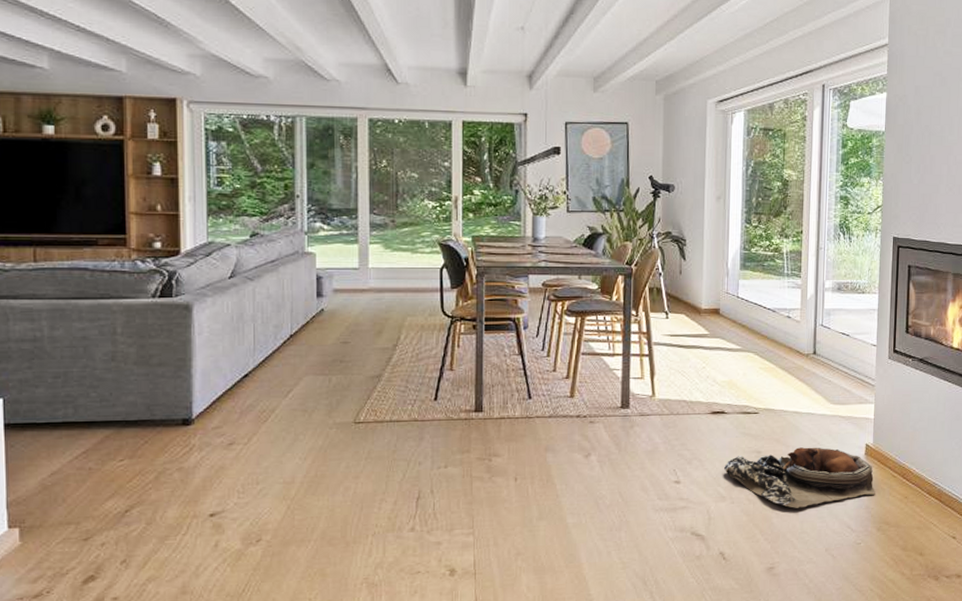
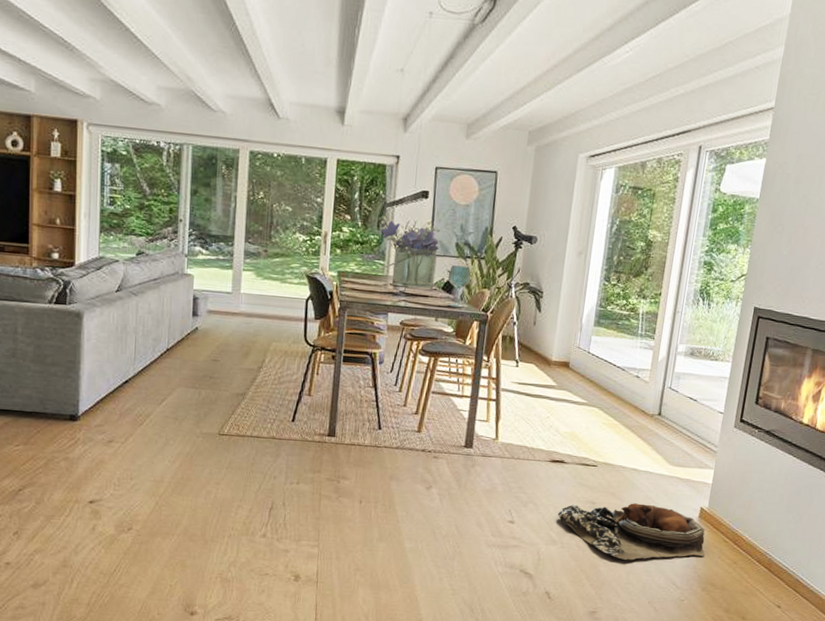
flower bouquet: none [511,179,576,255] -> present [374,220,440,295]
wine glass: none [587,220,612,263] -> present [447,265,471,308]

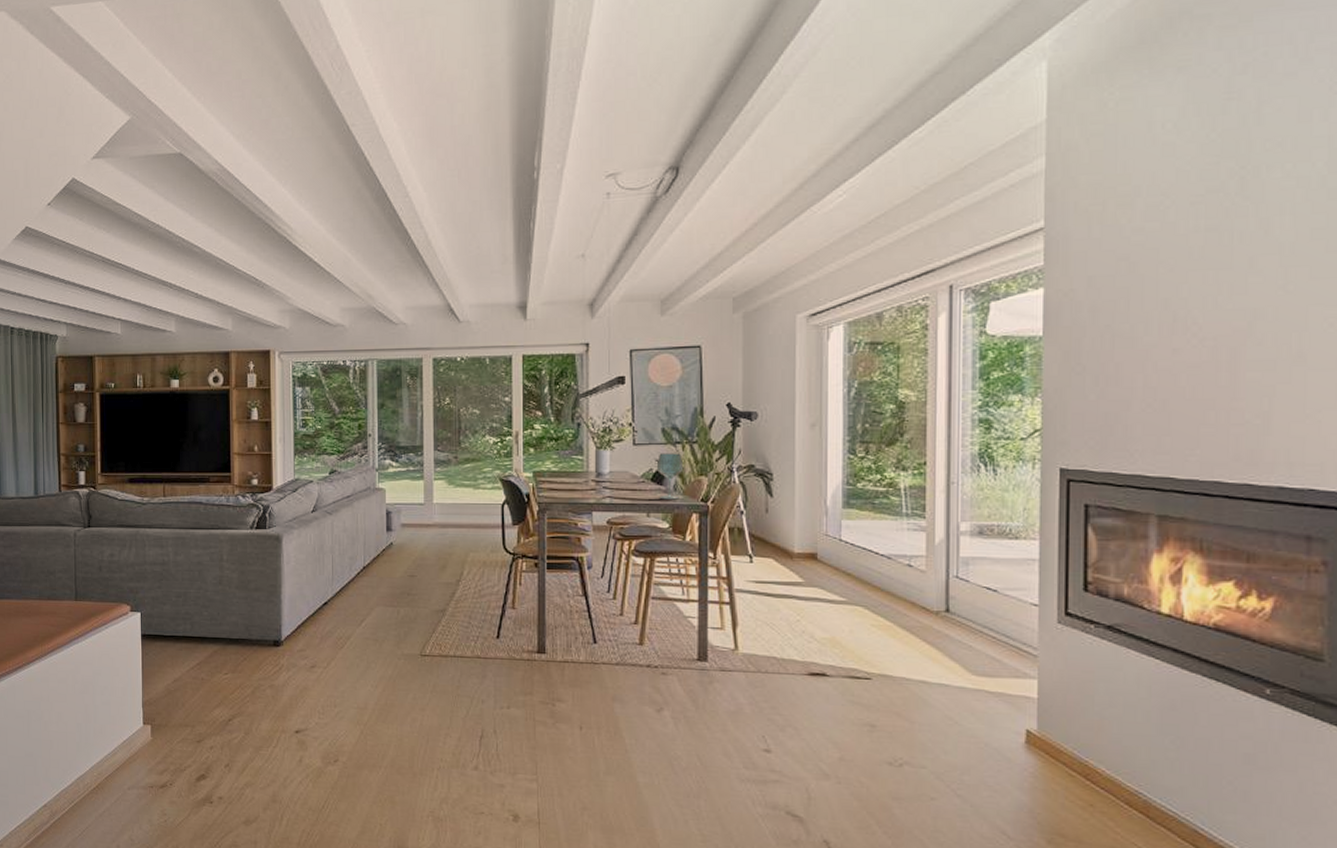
flower bouquet: present [374,220,440,295] -> none [573,412,643,491]
dog bed: present [558,503,705,561] -> none [827,725,1043,801]

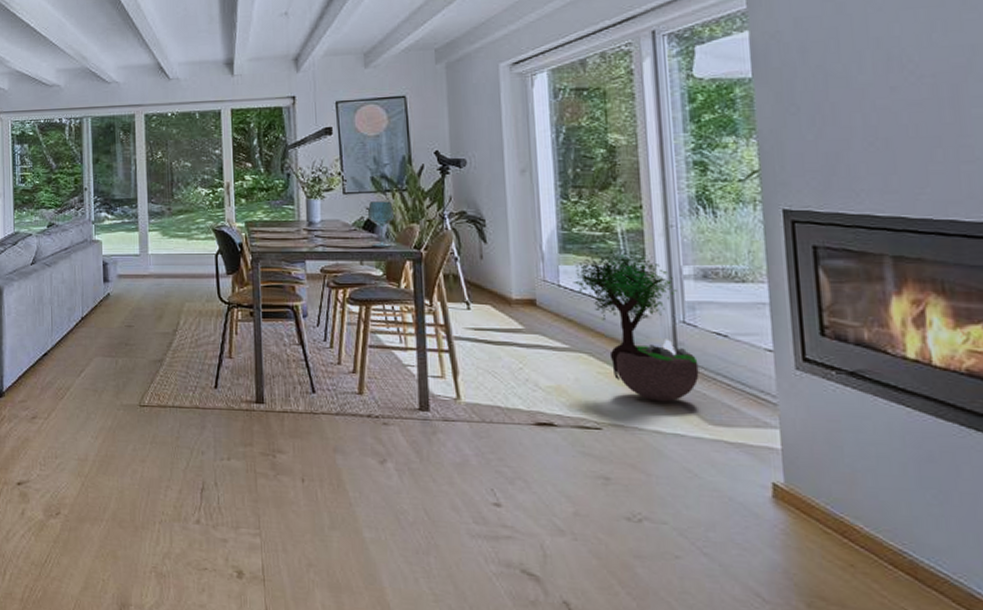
potted tree: none [854,497,967,653] -> present [573,241,699,402]

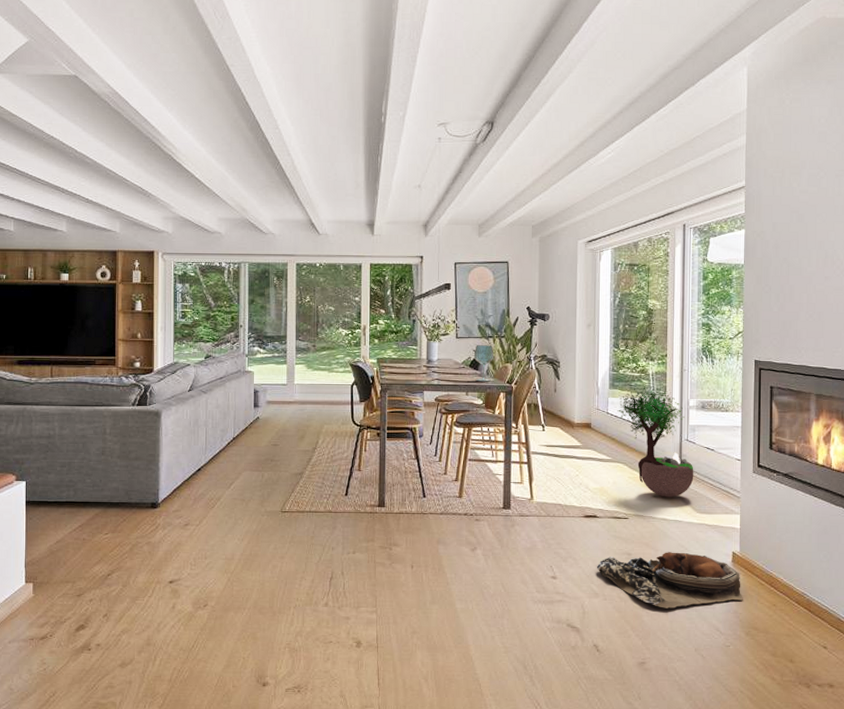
dog bed: none [559,478,797,560] -> present [597,552,743,609]

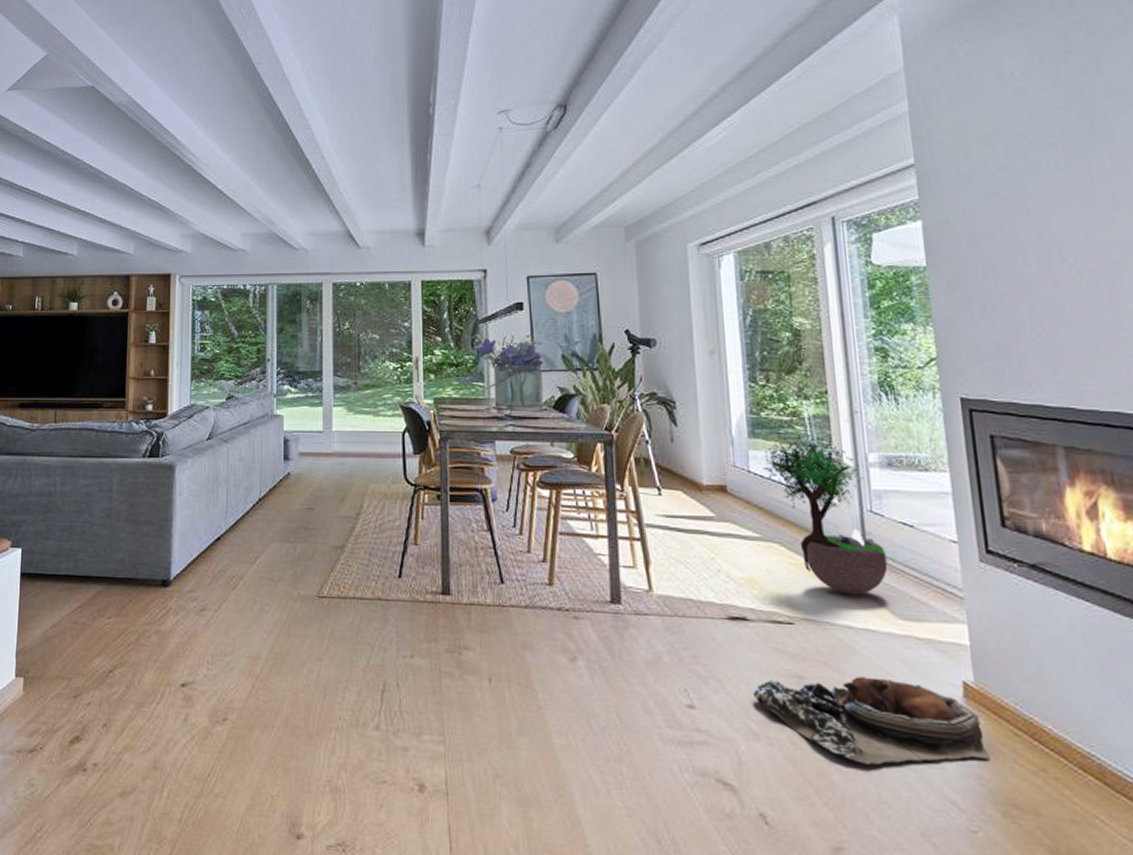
flower bouquet: none [409,311,464,374] -> present [474,337,544,419]
wine glass: present [473,345,494,382] -> none [558,380,586,428]

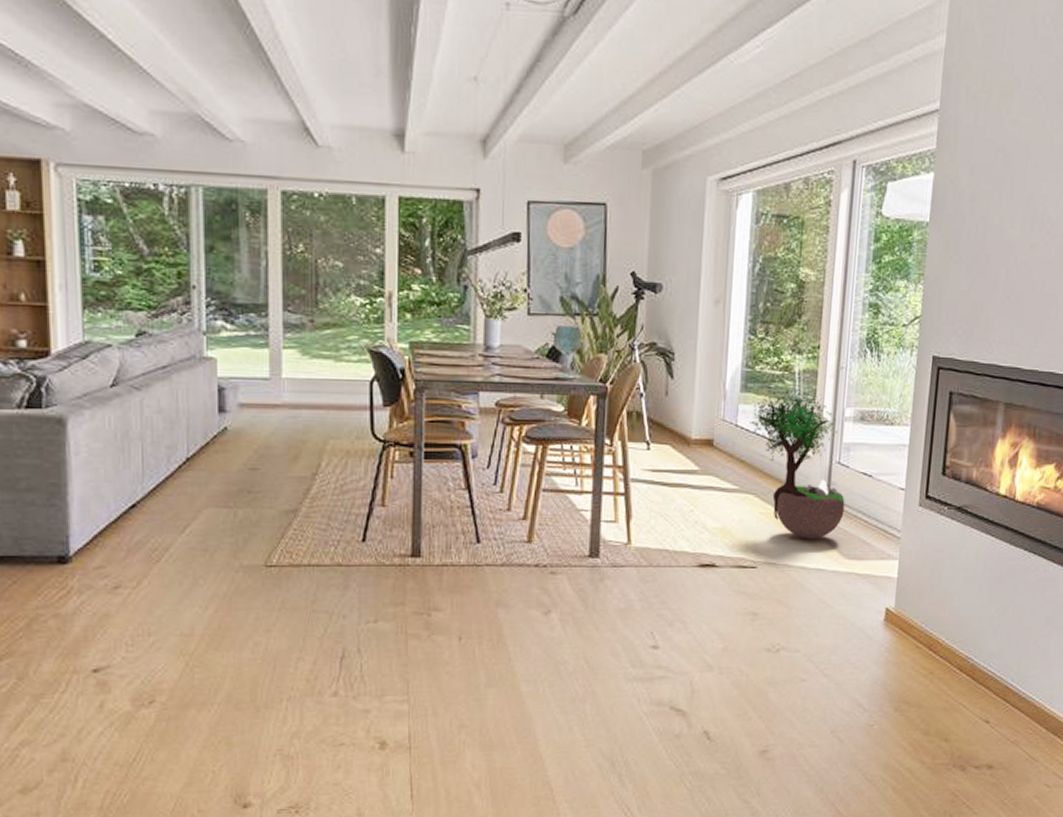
flower bouquet: present [474,337,544,419] -> none [457,272,539,367]
wine glass: none [558,380,586,428] -> present [552,325,583,380]
dog bed: present [753,676,990,765] -> none [712,610,895,682]

